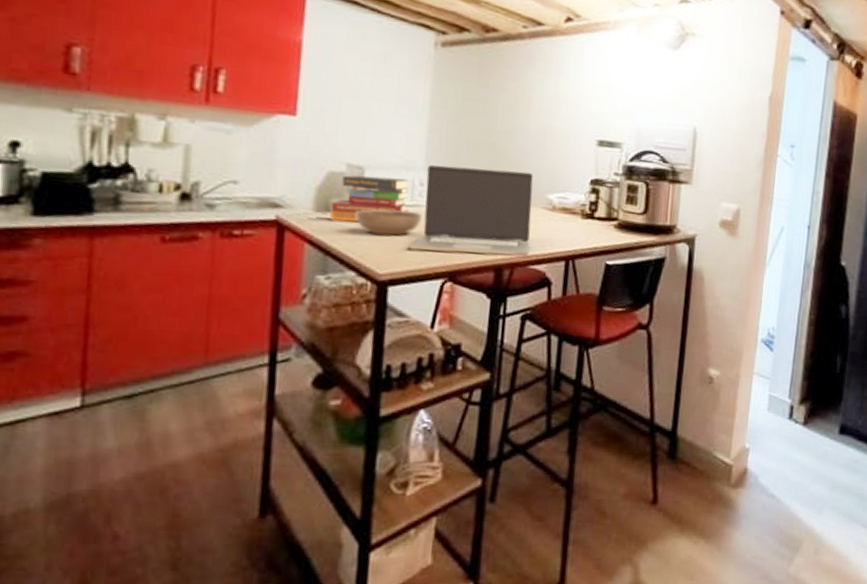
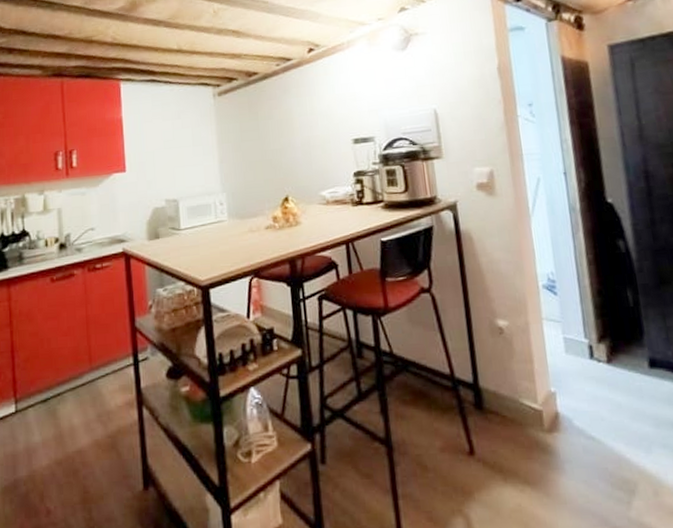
books: present [330,175,409,222] -> none [159,203,215,245]
bowl: present [354,209,422,236] -> none [176,227,226,250]
laptop: present [408,165,534,256] -> none [220,177,315,257]

